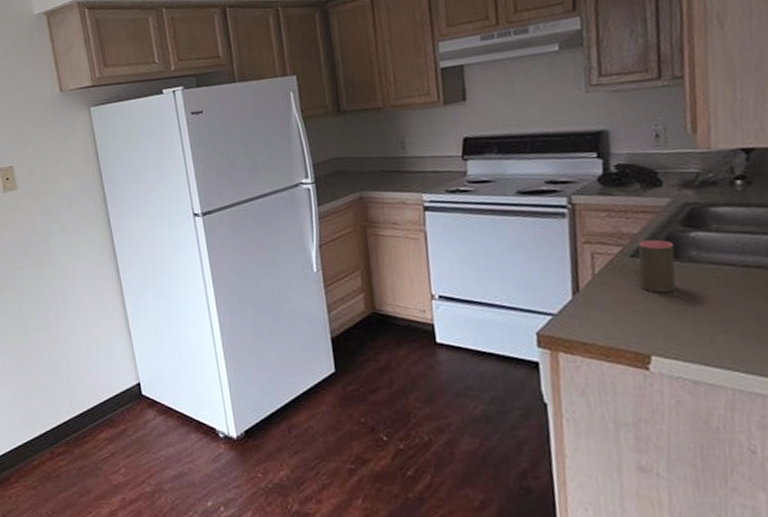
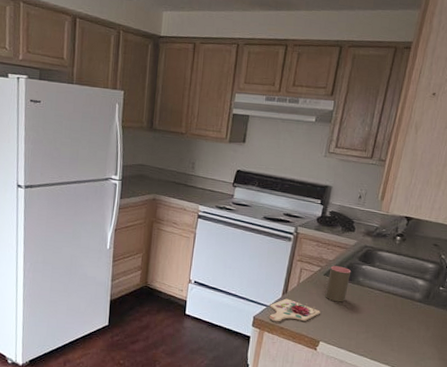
cutting board: none [557,299,640,336] -> present [269,298,320,322]

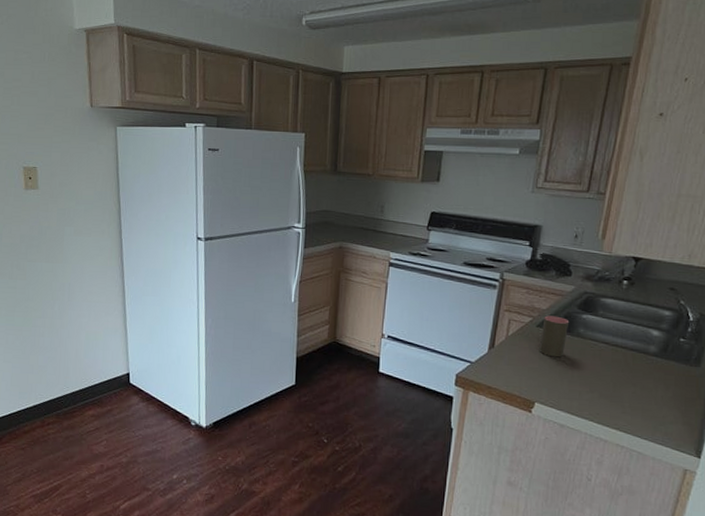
cutting board: present [269,298,320,322] -> none [474,353,534,381]

